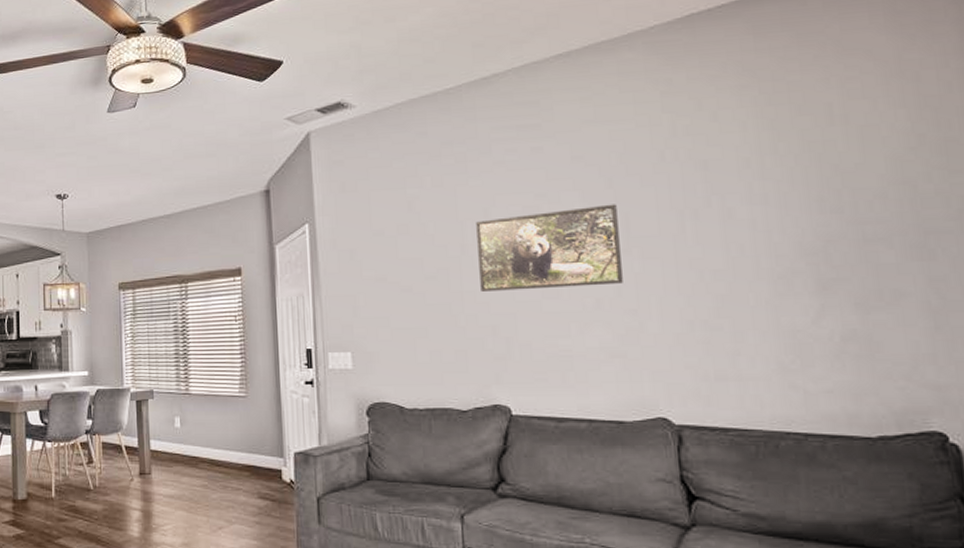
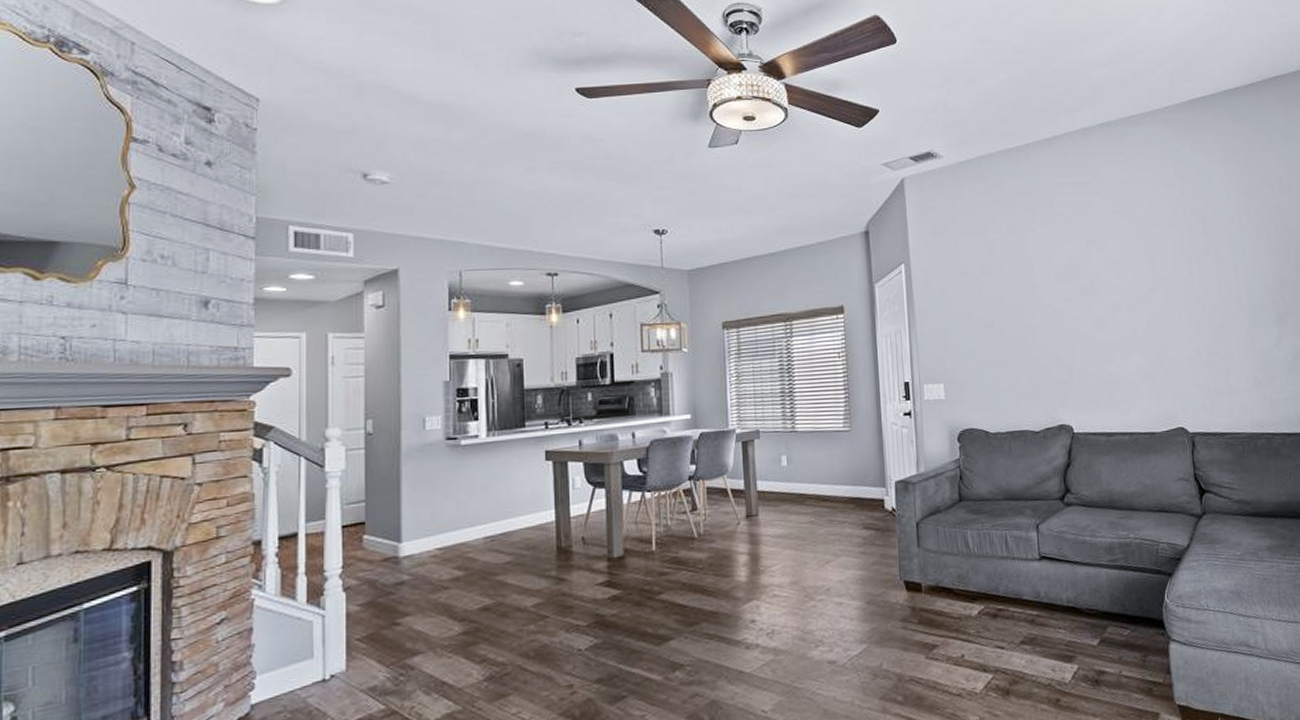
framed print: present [476,204,623,291] -> none [1043,251,1152,326]

